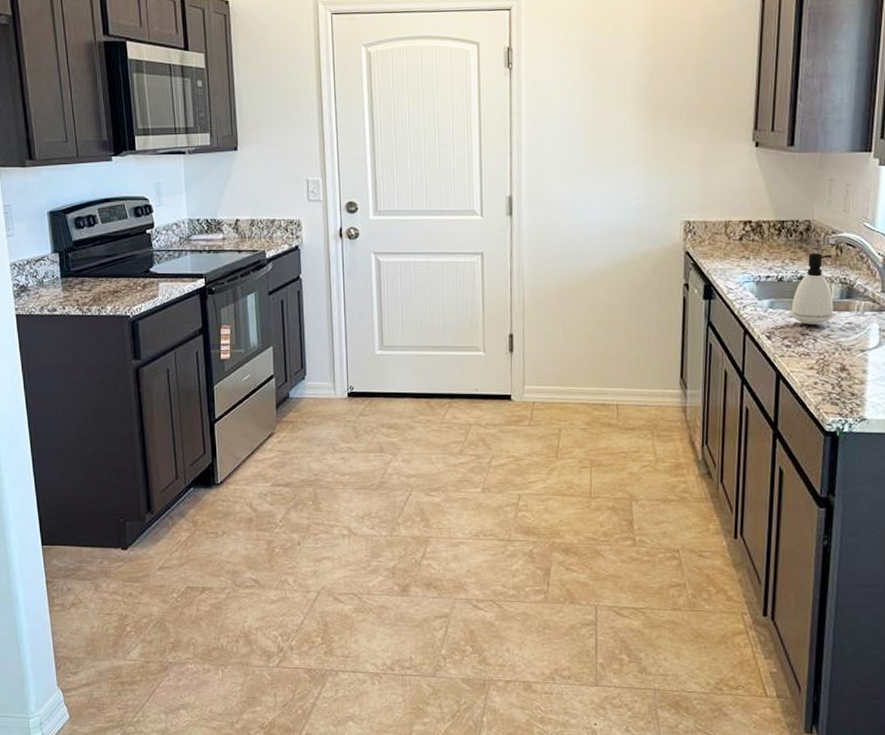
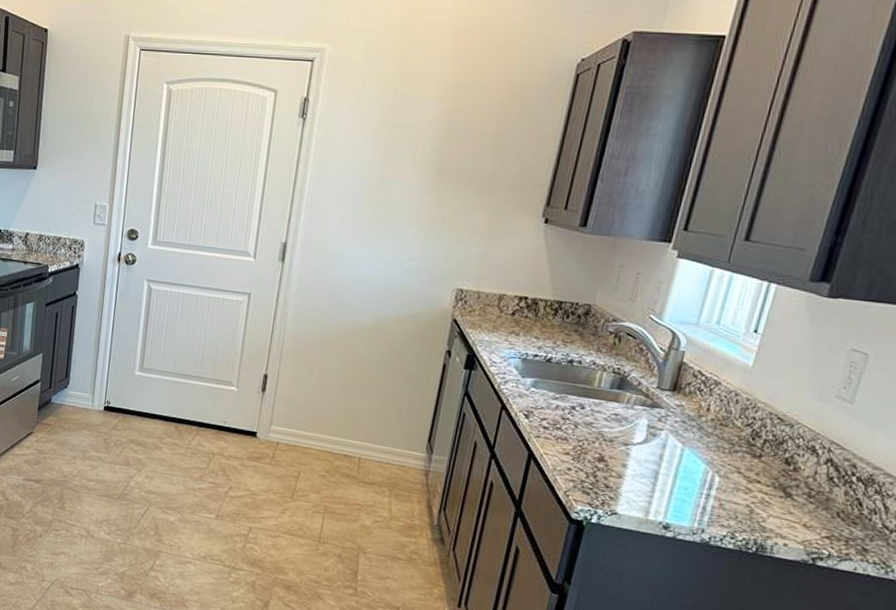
soap dispenser: present [791,252,834,325] -> none [554,337,609,412]

